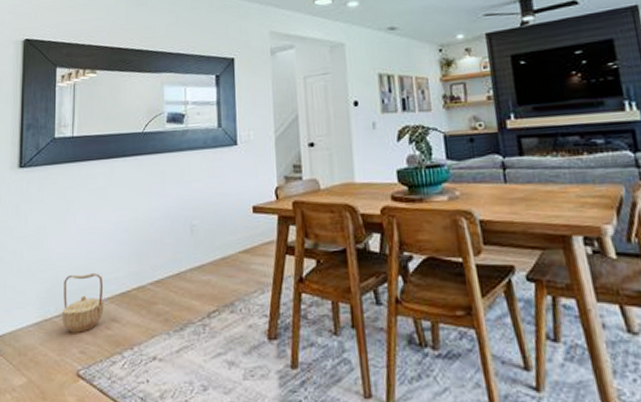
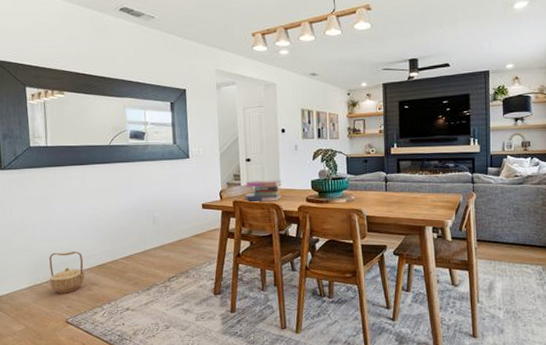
books: none [307,170,357,202] -> present [244,180,282,202]

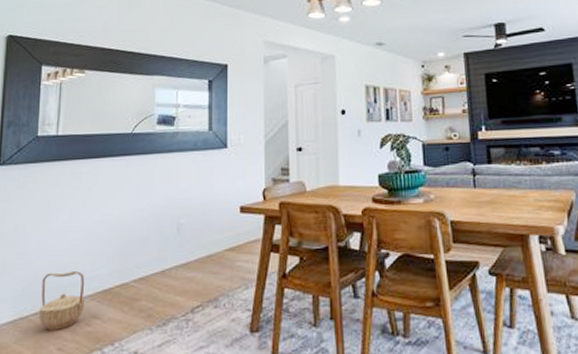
books: present [244,180,282,202] -> none [293,174,341,203]

